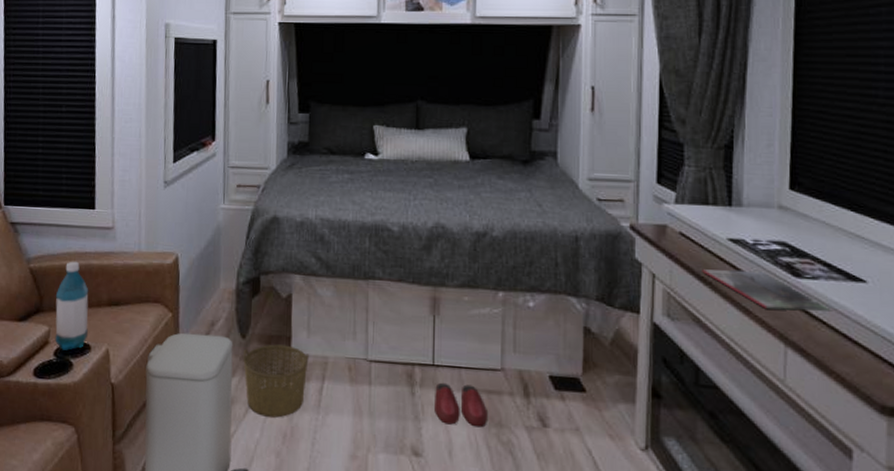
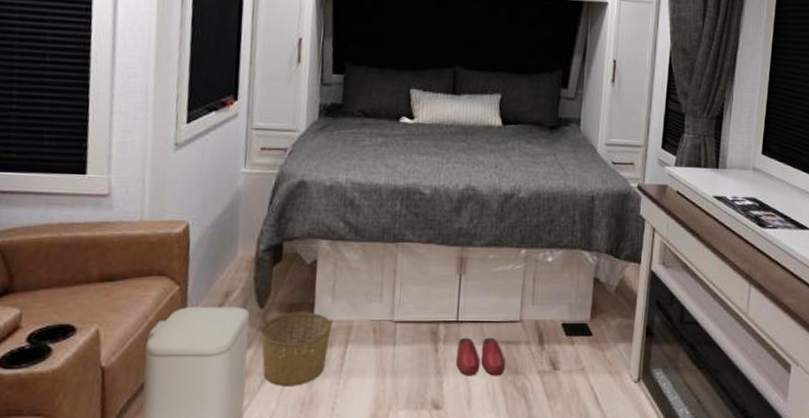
water bottle: present [55,261,89,350] -> none [28,233,76,335]
magazine: present [702,269,833,312] -> none [692,222,786,255]

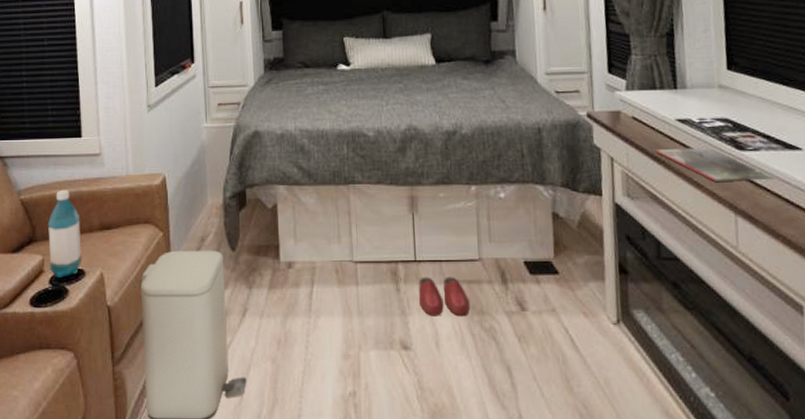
water bottle: none [28,233,76,335] -> present [47,189,82,278]
basket: present [260,312,333,386] -> none [234,254,297,325]
magazine: none [692,222,786,255] -> present [655,147,775,181]

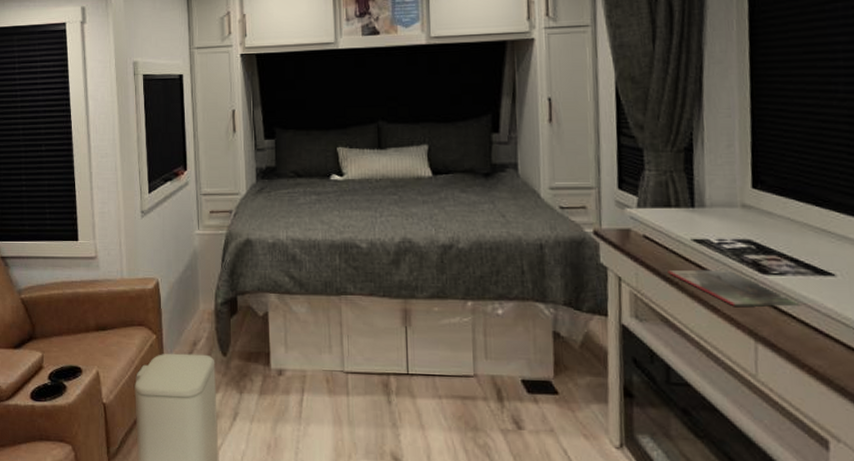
water bottle: present [47,189,82,278] -> none [46,290,79,374]
slippers: present [418,277,470,317] -> none [410,390,463,432]

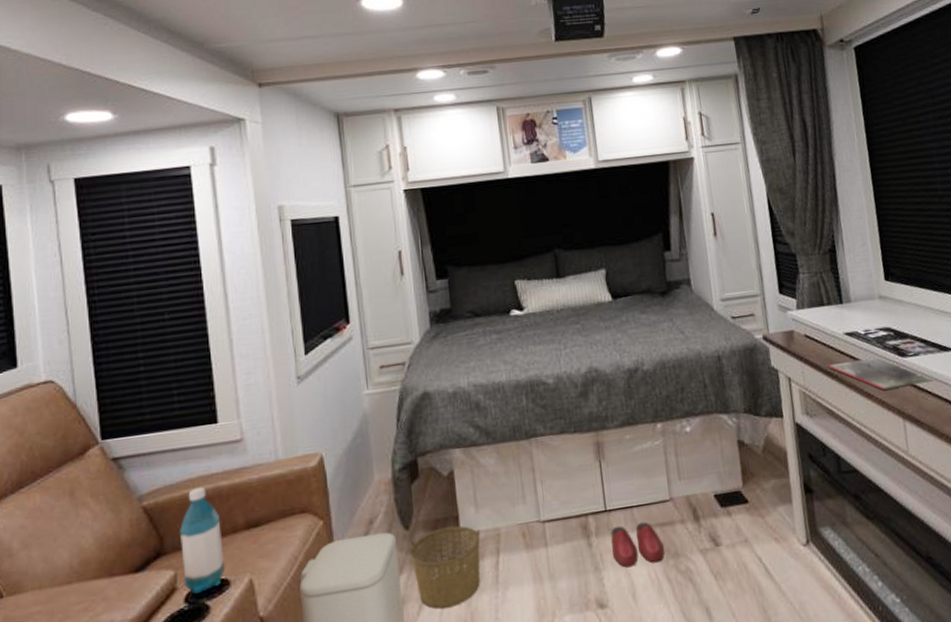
water bottle: none [46,290,79,374] -> present [179,486,226,594]
basket: none [225,360,288,430] -> present [409,525,481,609]
slippers: none [410,390,463,432] -> present [610,521,665,568]

